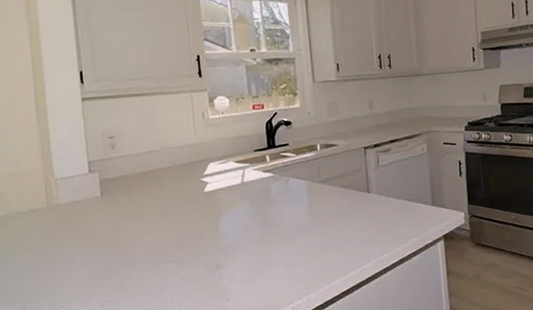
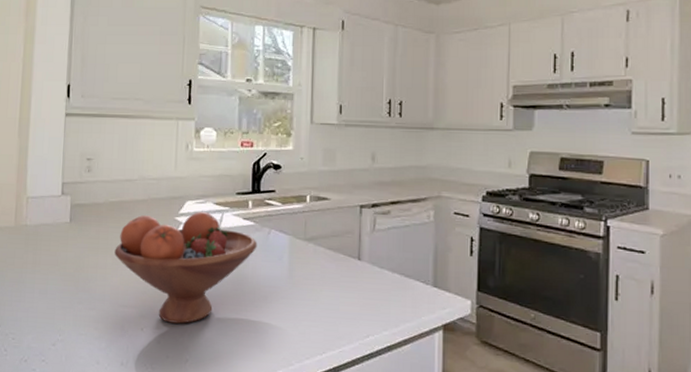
fruit bowl: none [148,170,279,270] -> present [114,211,257,324]

